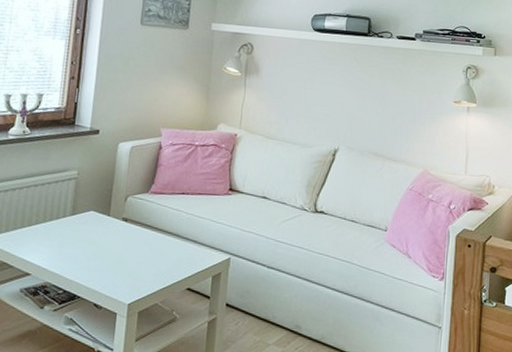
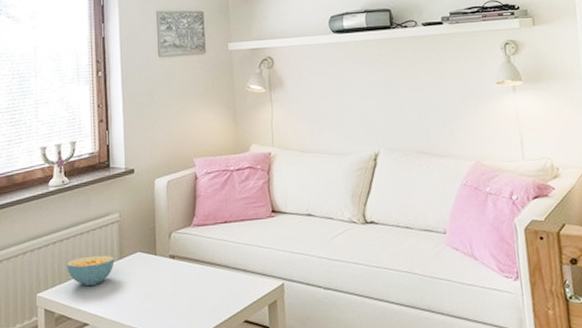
cereal bowl: none [15,208,67,238] -> present [66,255,115,287]

